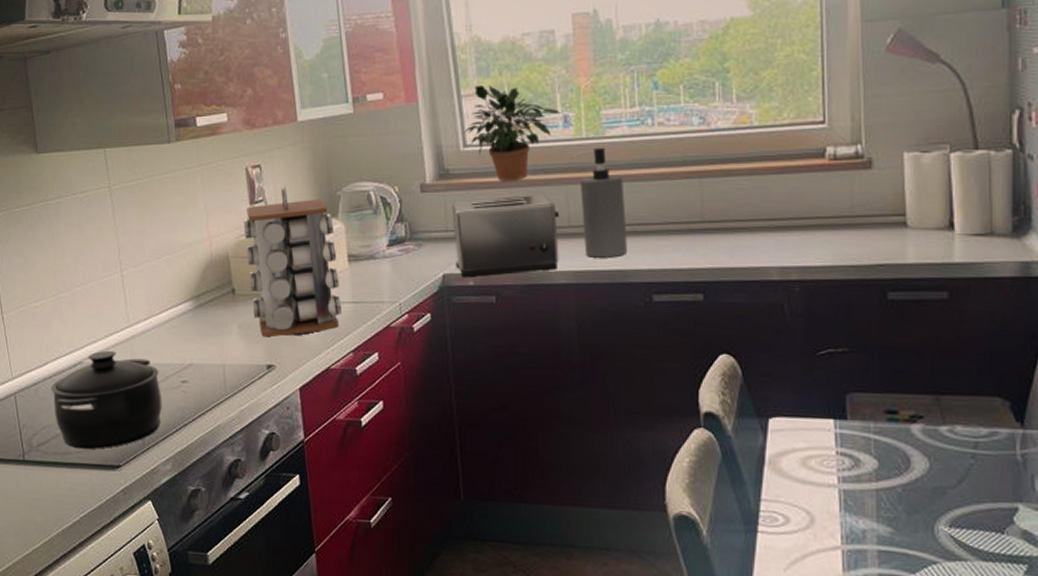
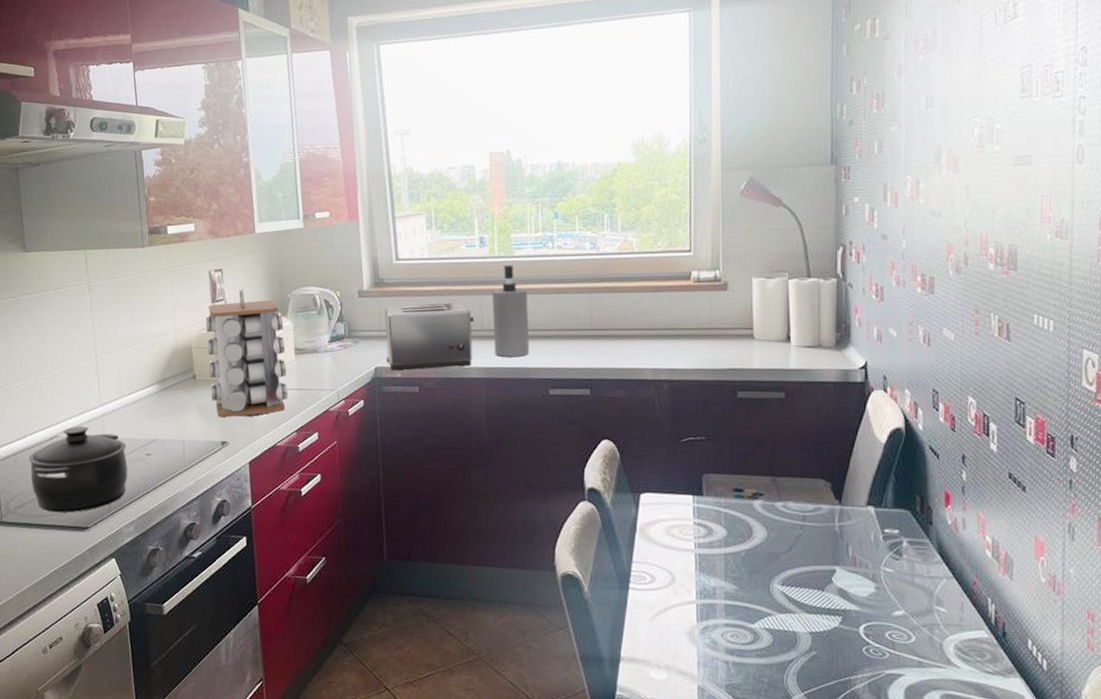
potted plant: present [462,85,560,183] -> none [395,209,477,292]

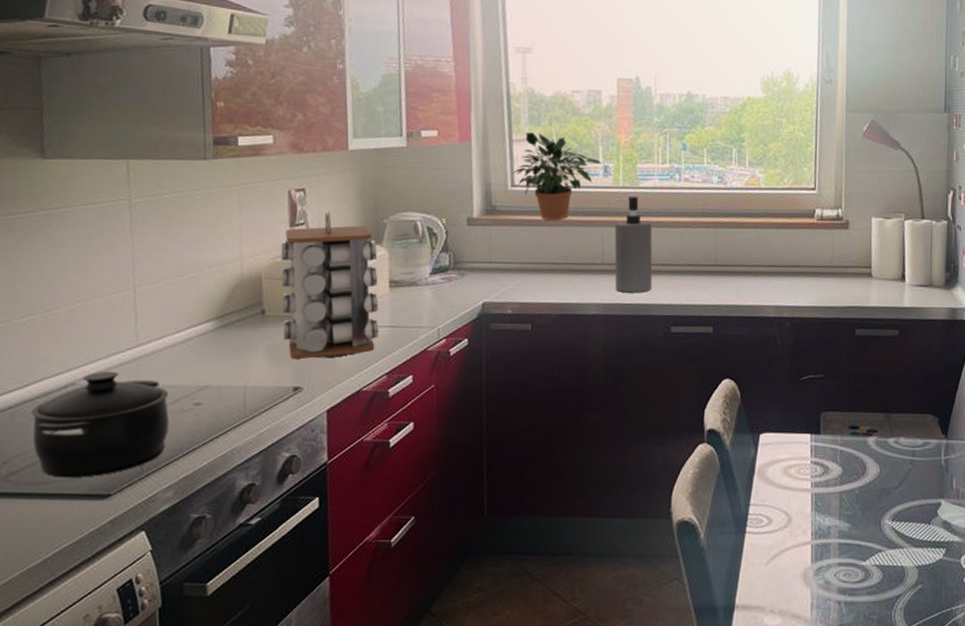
toaster: present [384,302,475,372] -> none [495,233,595,308]
potted plant: none [395,209,477,292] -> present [511,132,602,222]

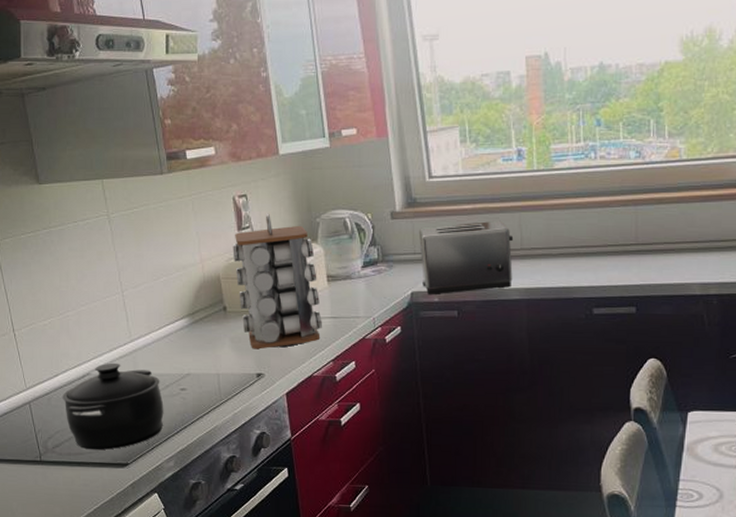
toaster: none [495,233,595,308] -> present [418,220,514,296]
potted plant: present [511,132,602,222] -> none [427,122,515,210]
soap dispenser: present [608,196,653,293] -> none [523,178,573,276]

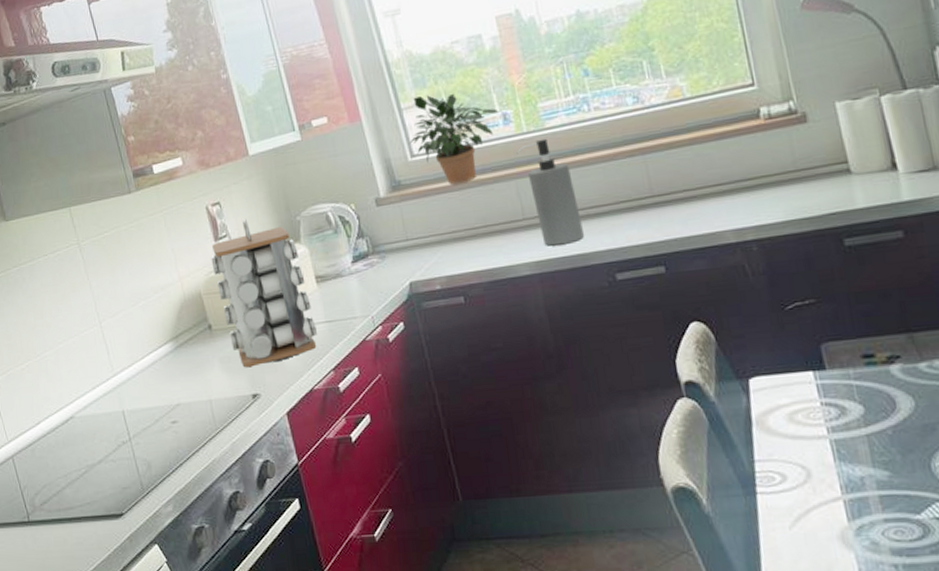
saucepan: present [62,362,164,450] -> none [46,401,157,502]
toaster: present [418,220,514,296] -> none [408,191,520,284]
potted plant: none [427,122,515,210] -> present [407,93,499,186]
soap dispenser: none [523,178,573,276] -> present [515,138,585,246]

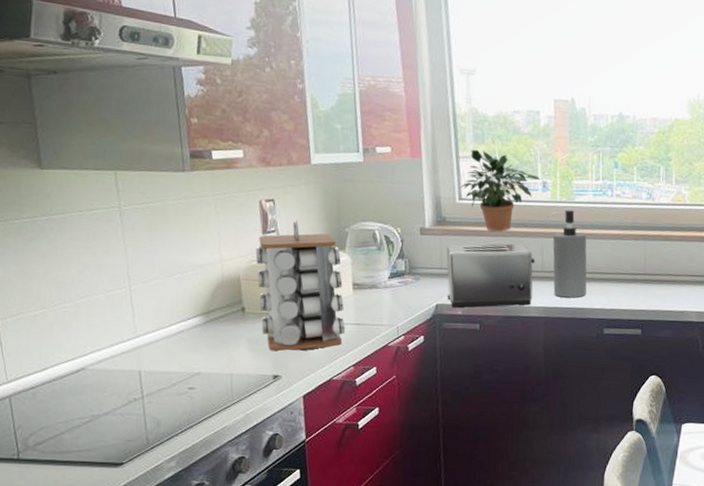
toaster: none [408,191,520,284] -> present [446,243,536,309]

